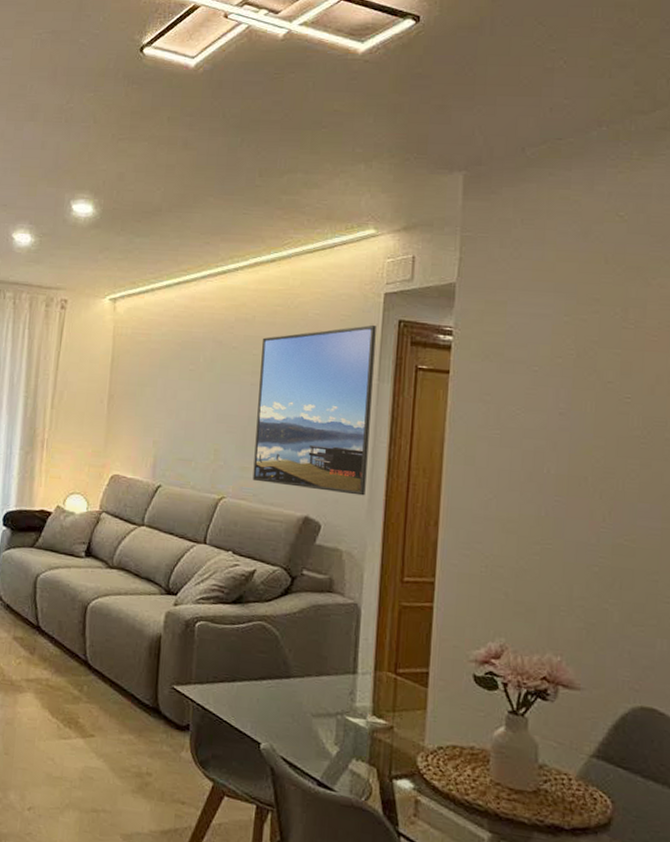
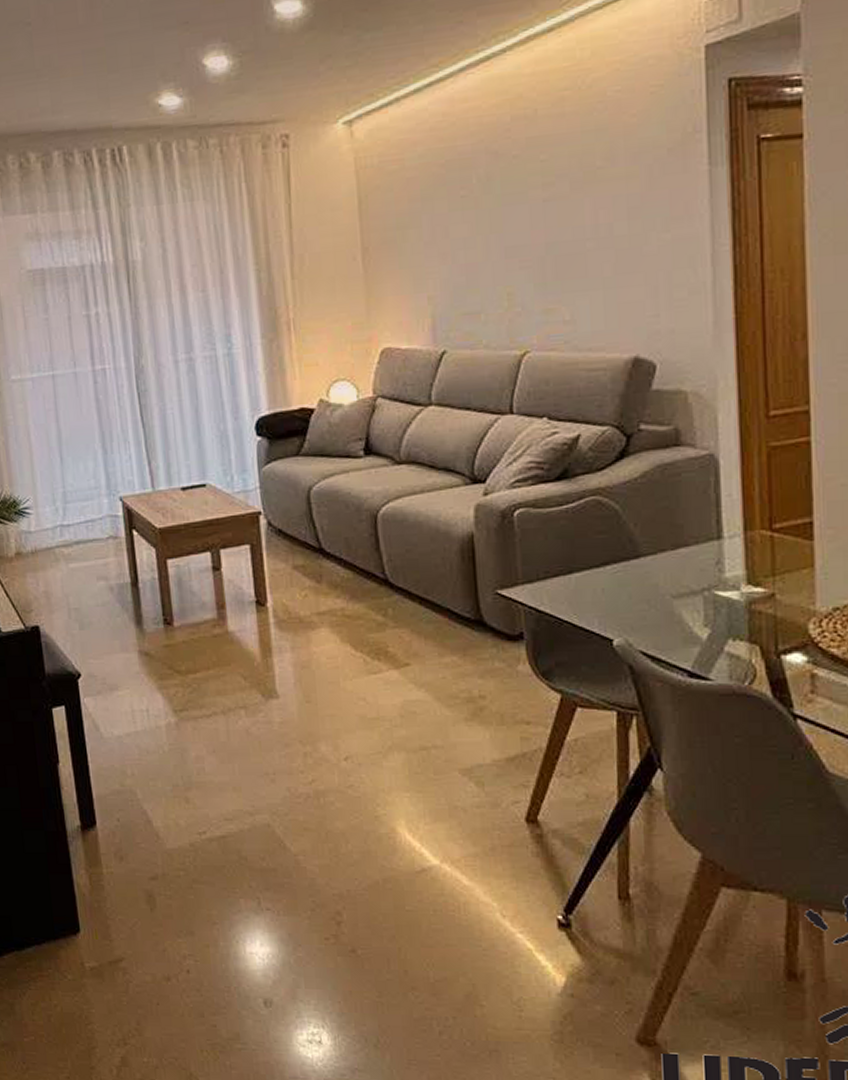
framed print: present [252,324,376,496] -> none [550,91,708,325]

